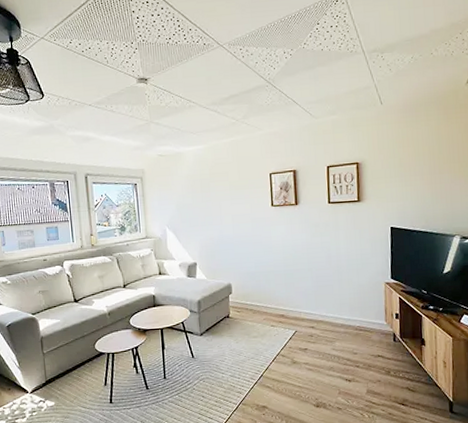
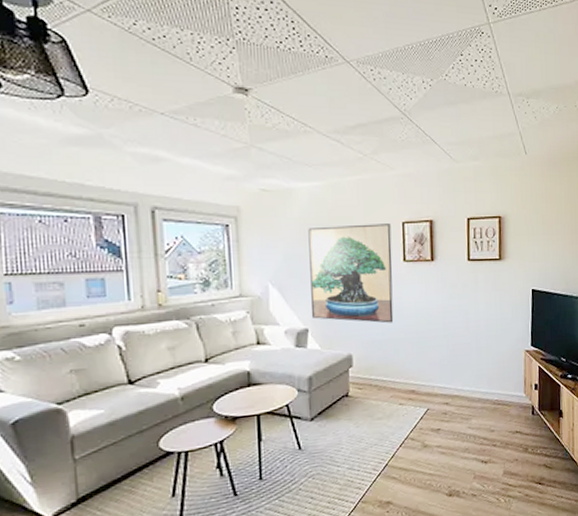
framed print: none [194,175,265,258] -> present [308,224,394,324]

